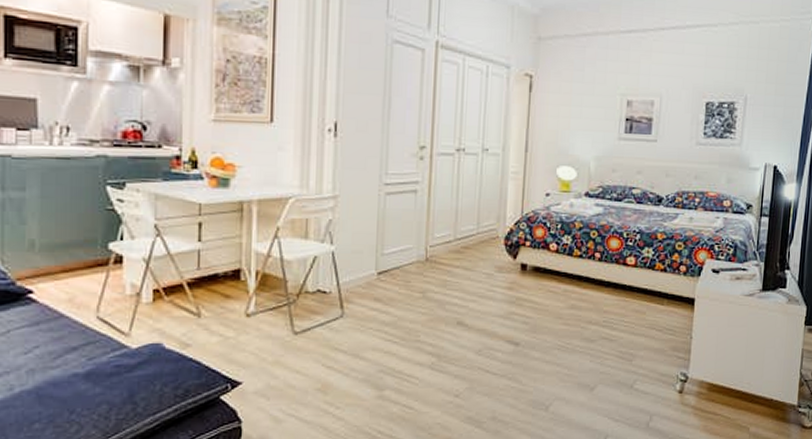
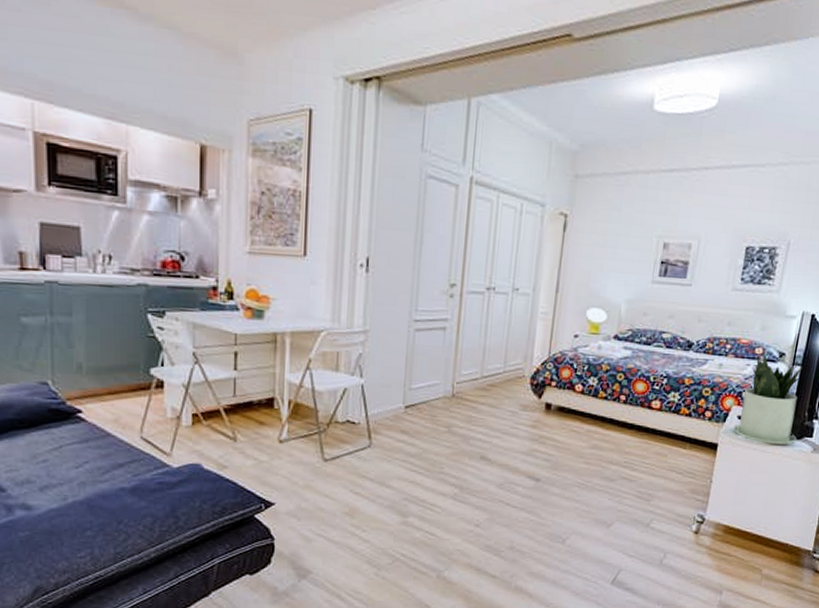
planter: none [708,209,771,298] -> present [732,357,803,445]

